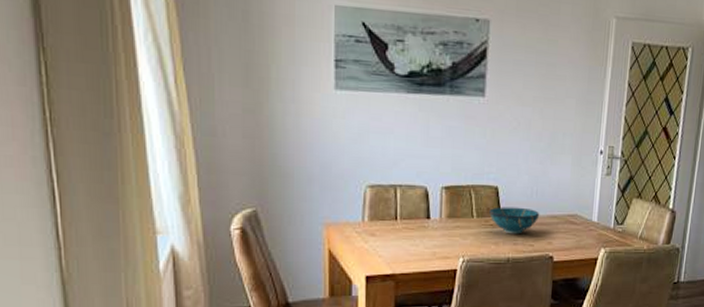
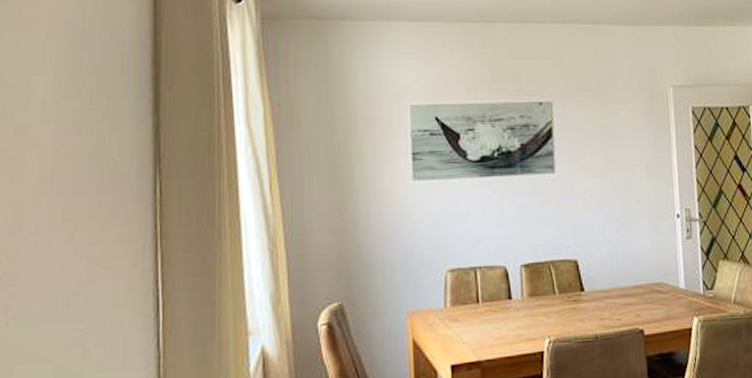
decorative bowl: present [489,207,540,234] -> none [571,279,624,309]

